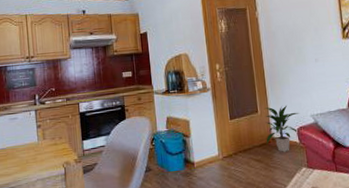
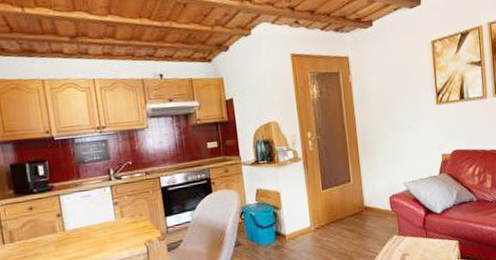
indoor plant: present [264,106,299,152] -> none [357,174,392,221]

